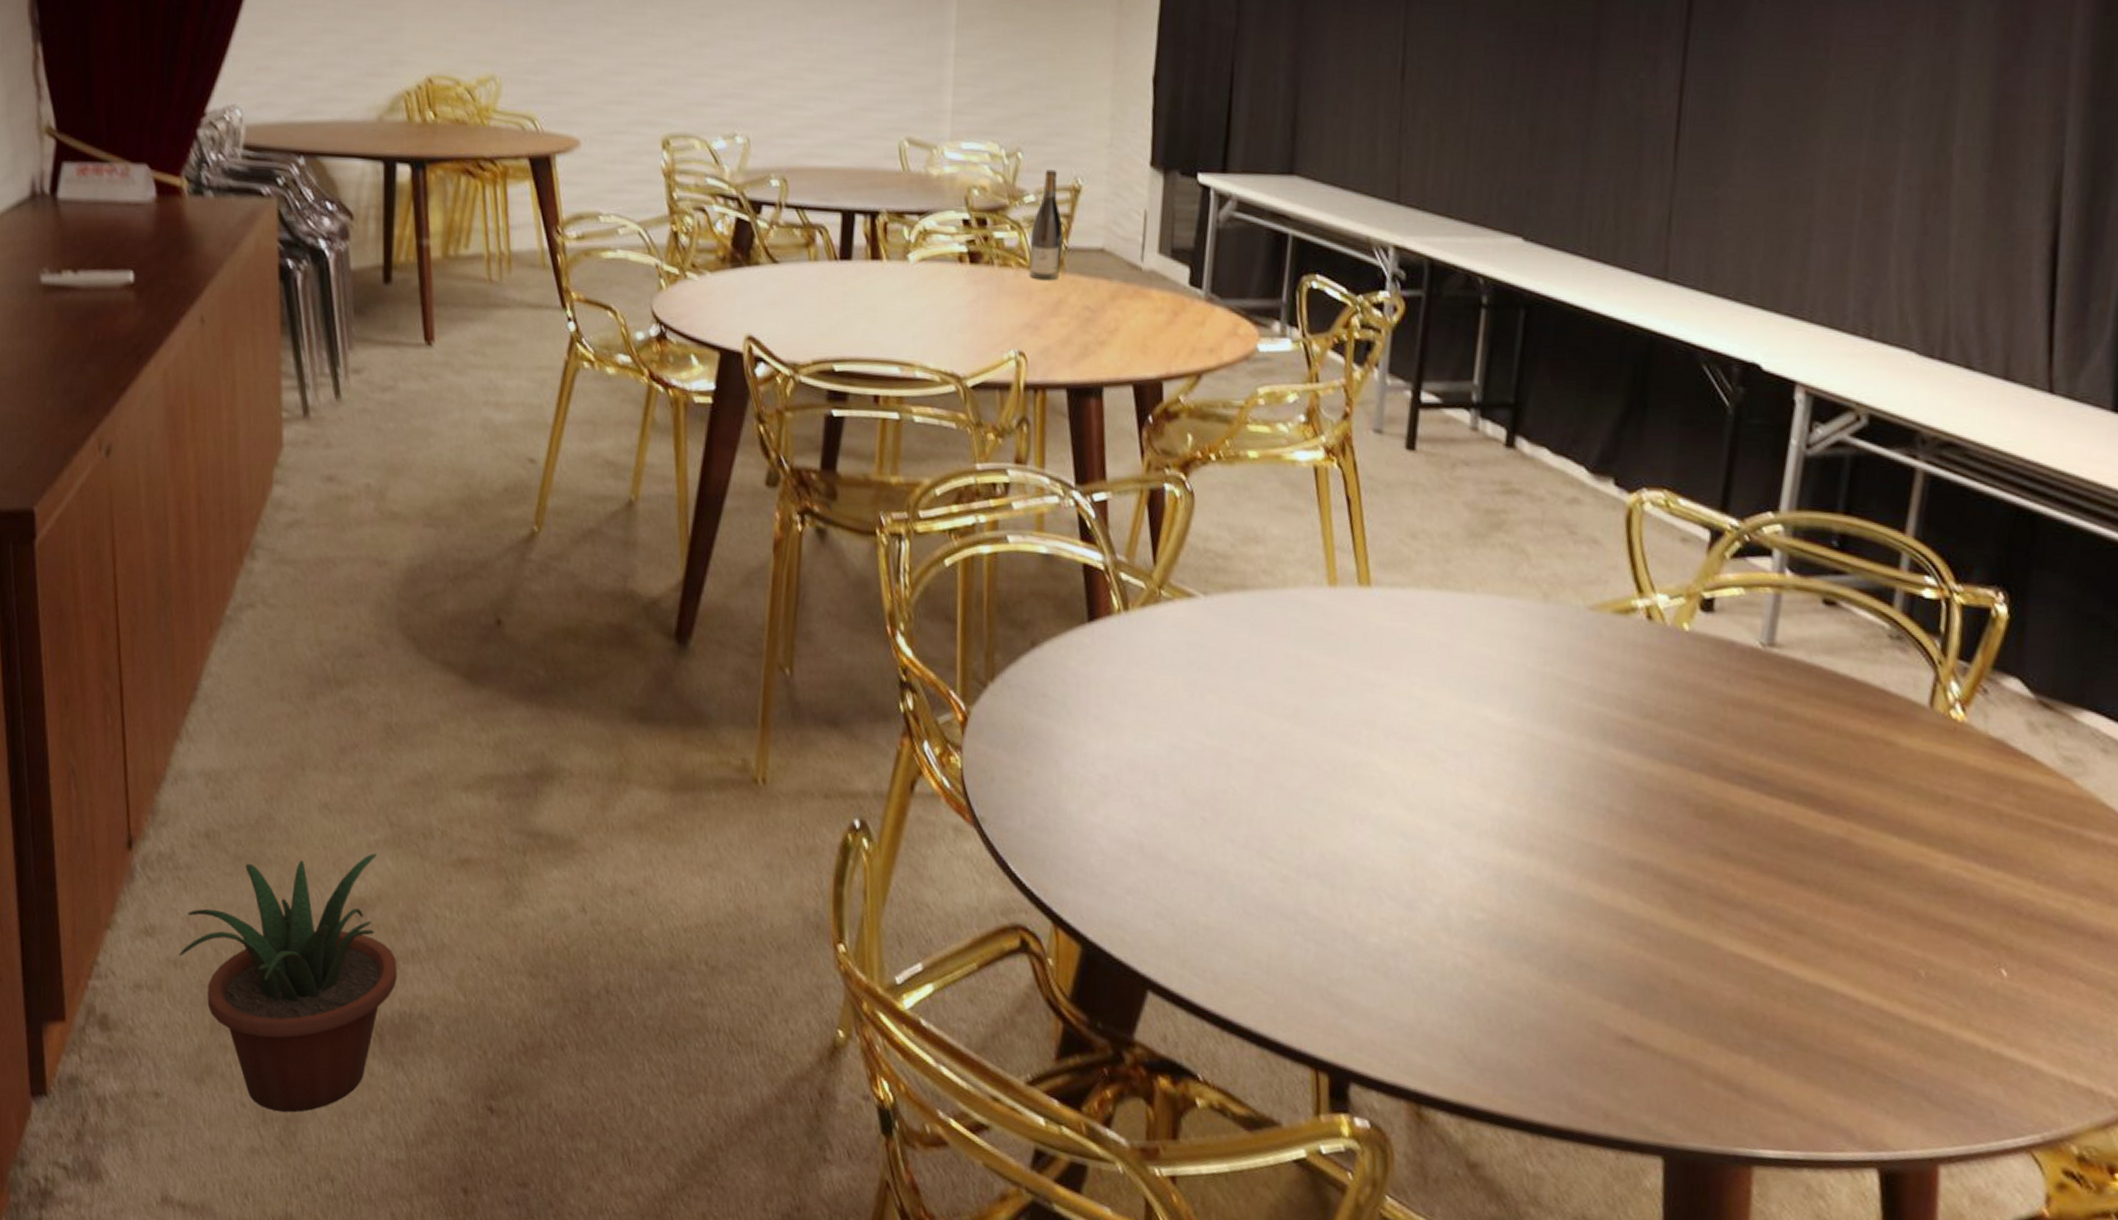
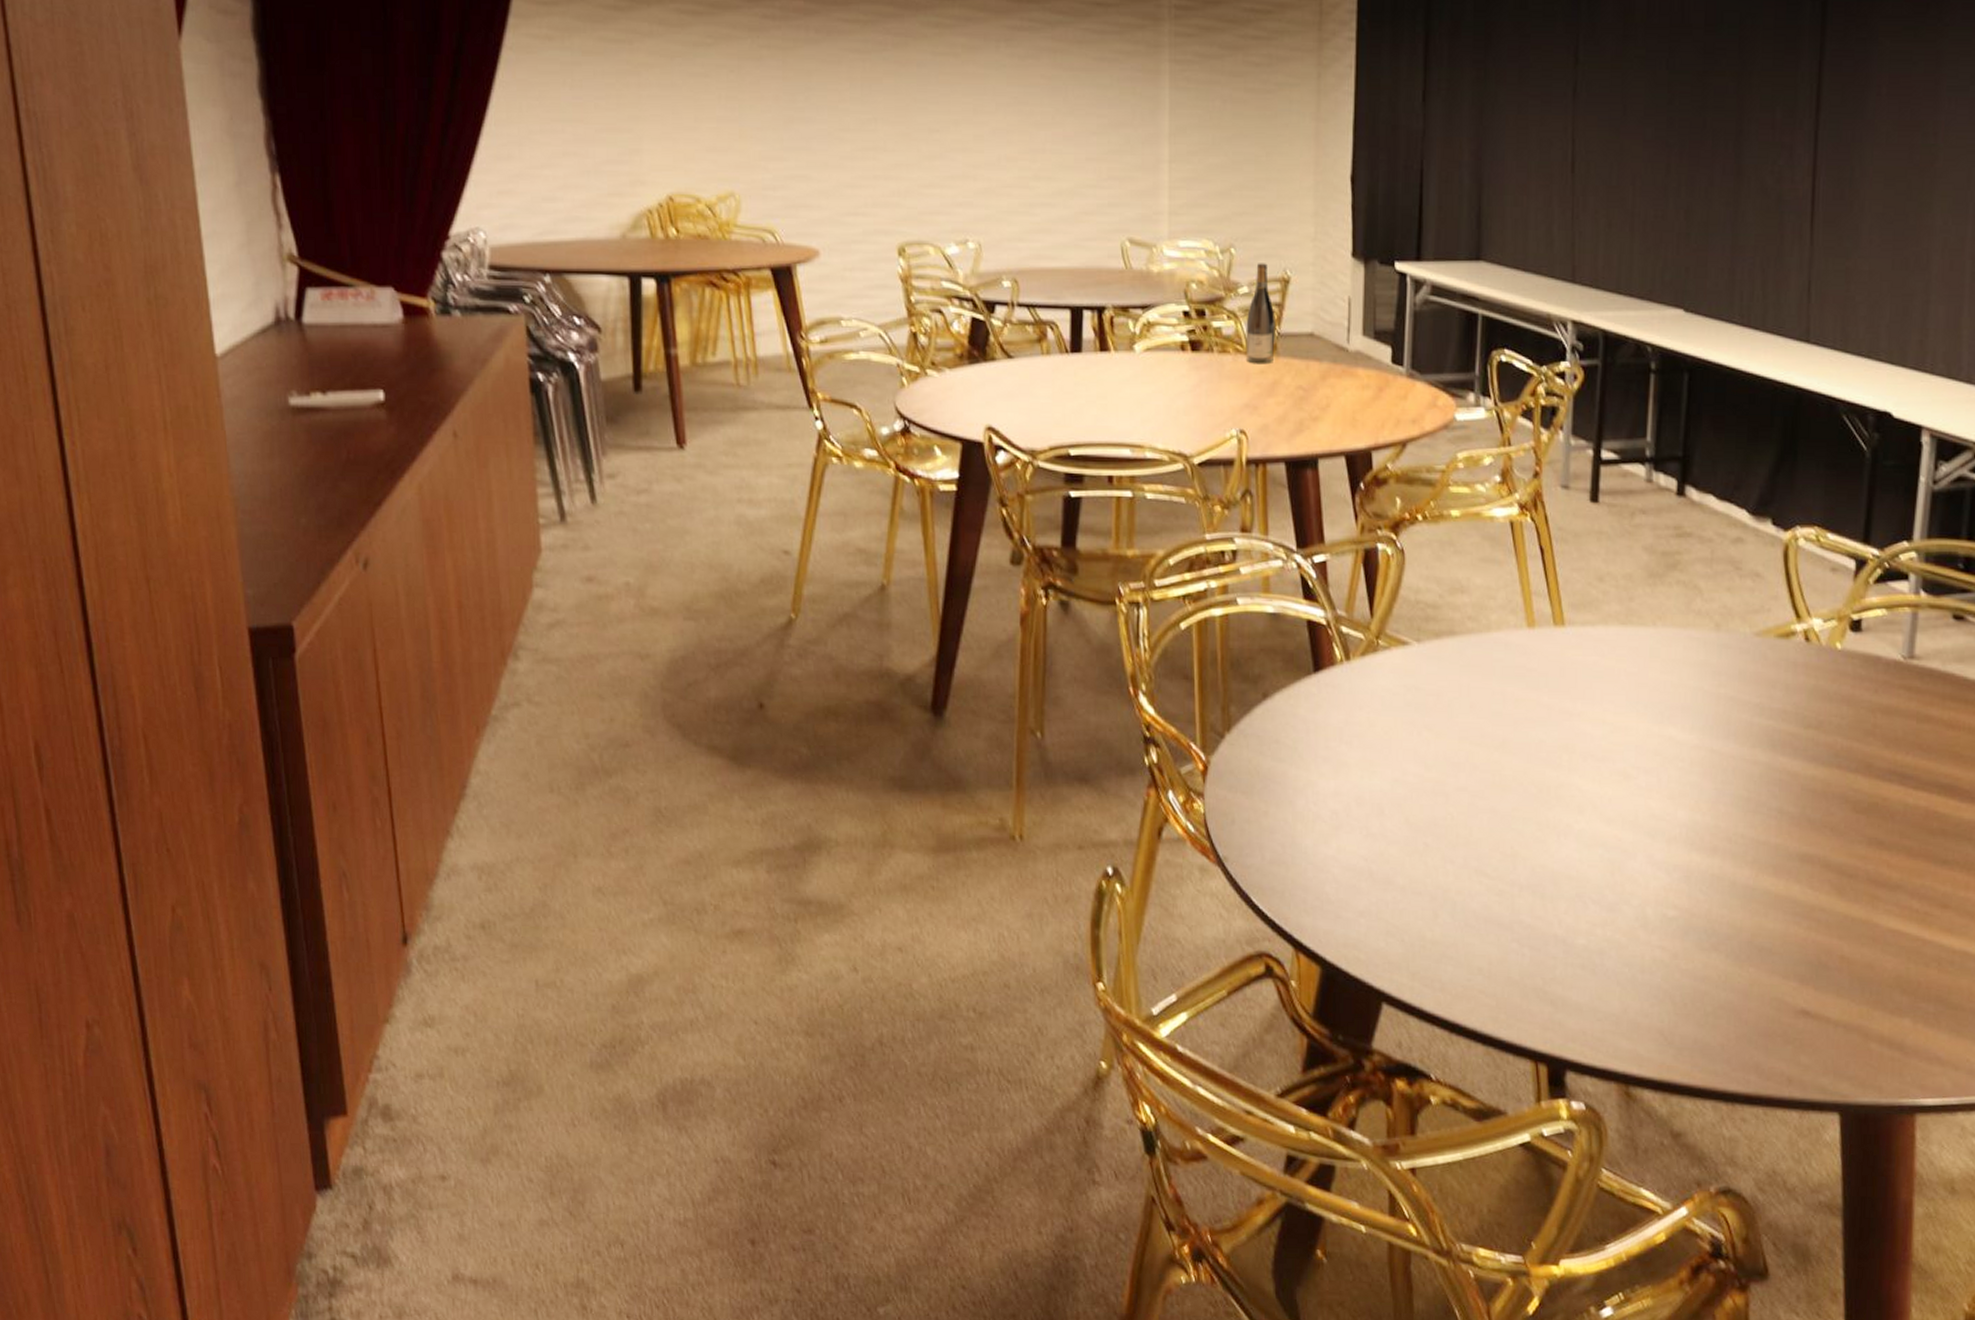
potted plant: present [179,853,397,1113] -> none [460,931,677,1183]

